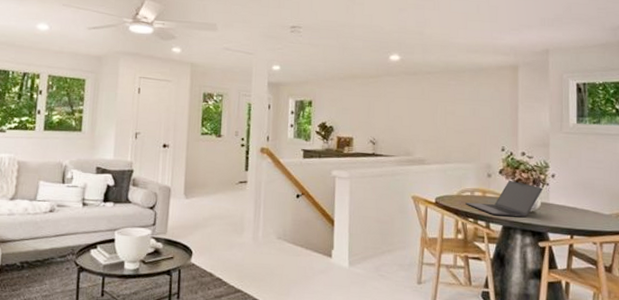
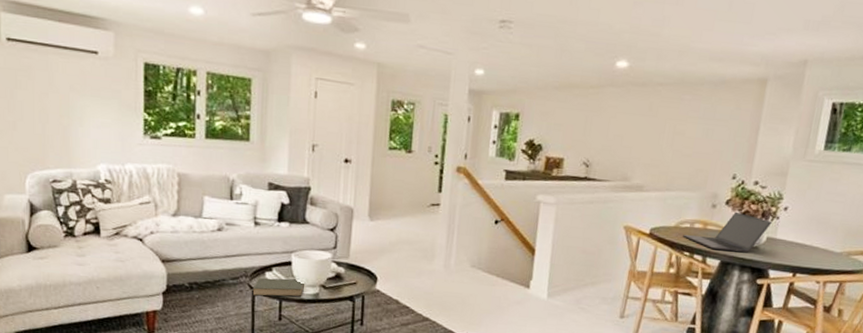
book: none [78,255,126,273] -> present [252,278,304,297]

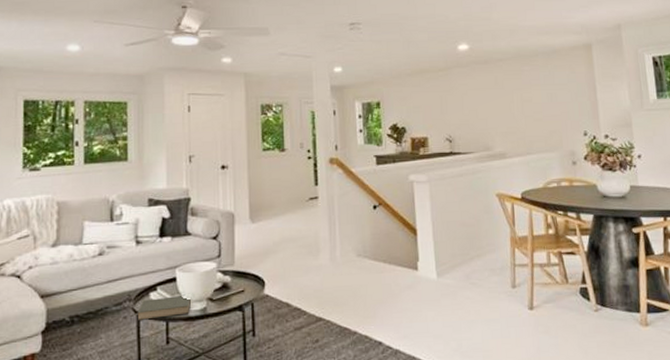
laptop: present [683,211,772,253] -> none [553,165,631,205]

